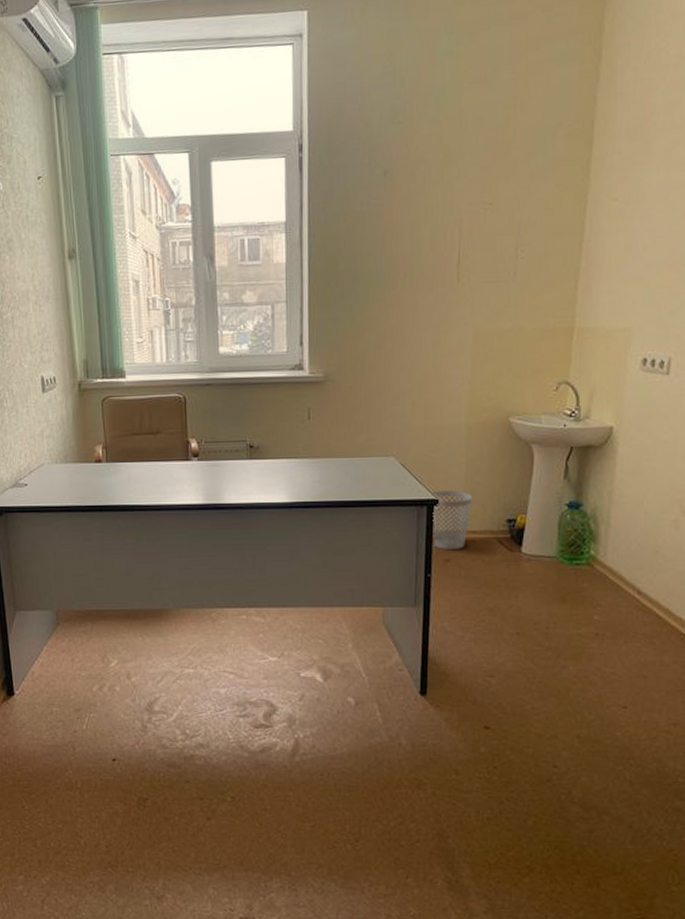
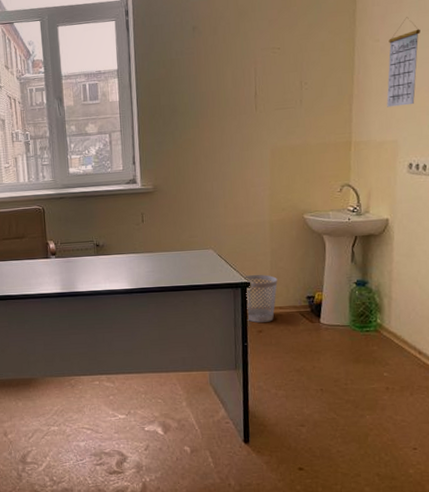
calendar: none [621,170,669,286] -> present [386,17,420,107]

